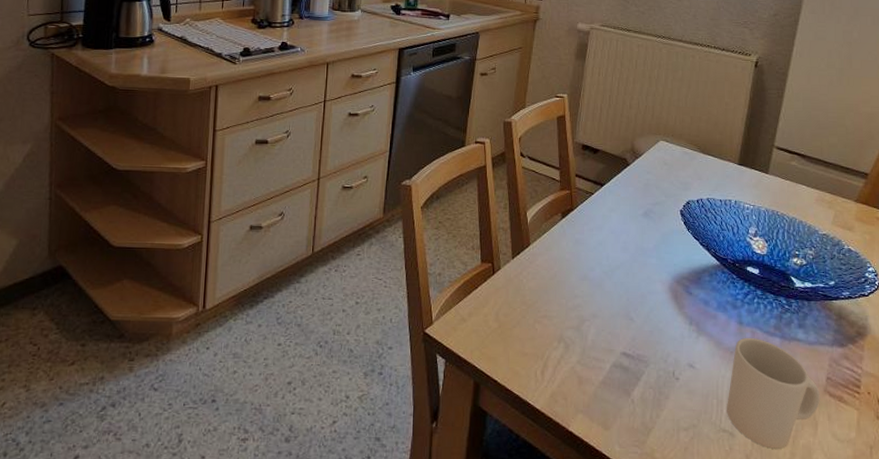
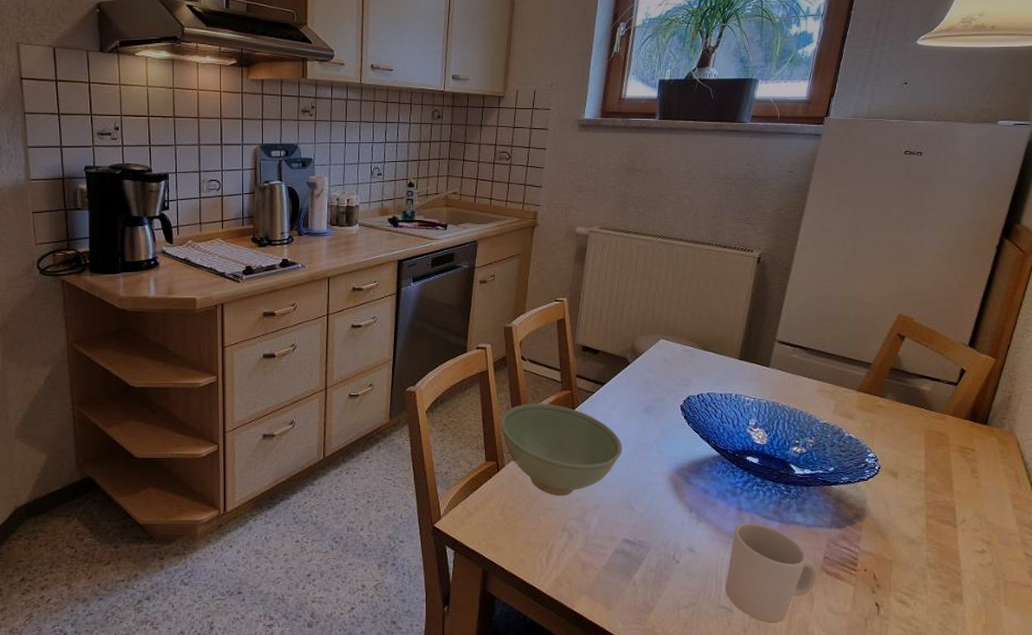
bowl: none [498,202,621,303] -> present [501,403,622,496]

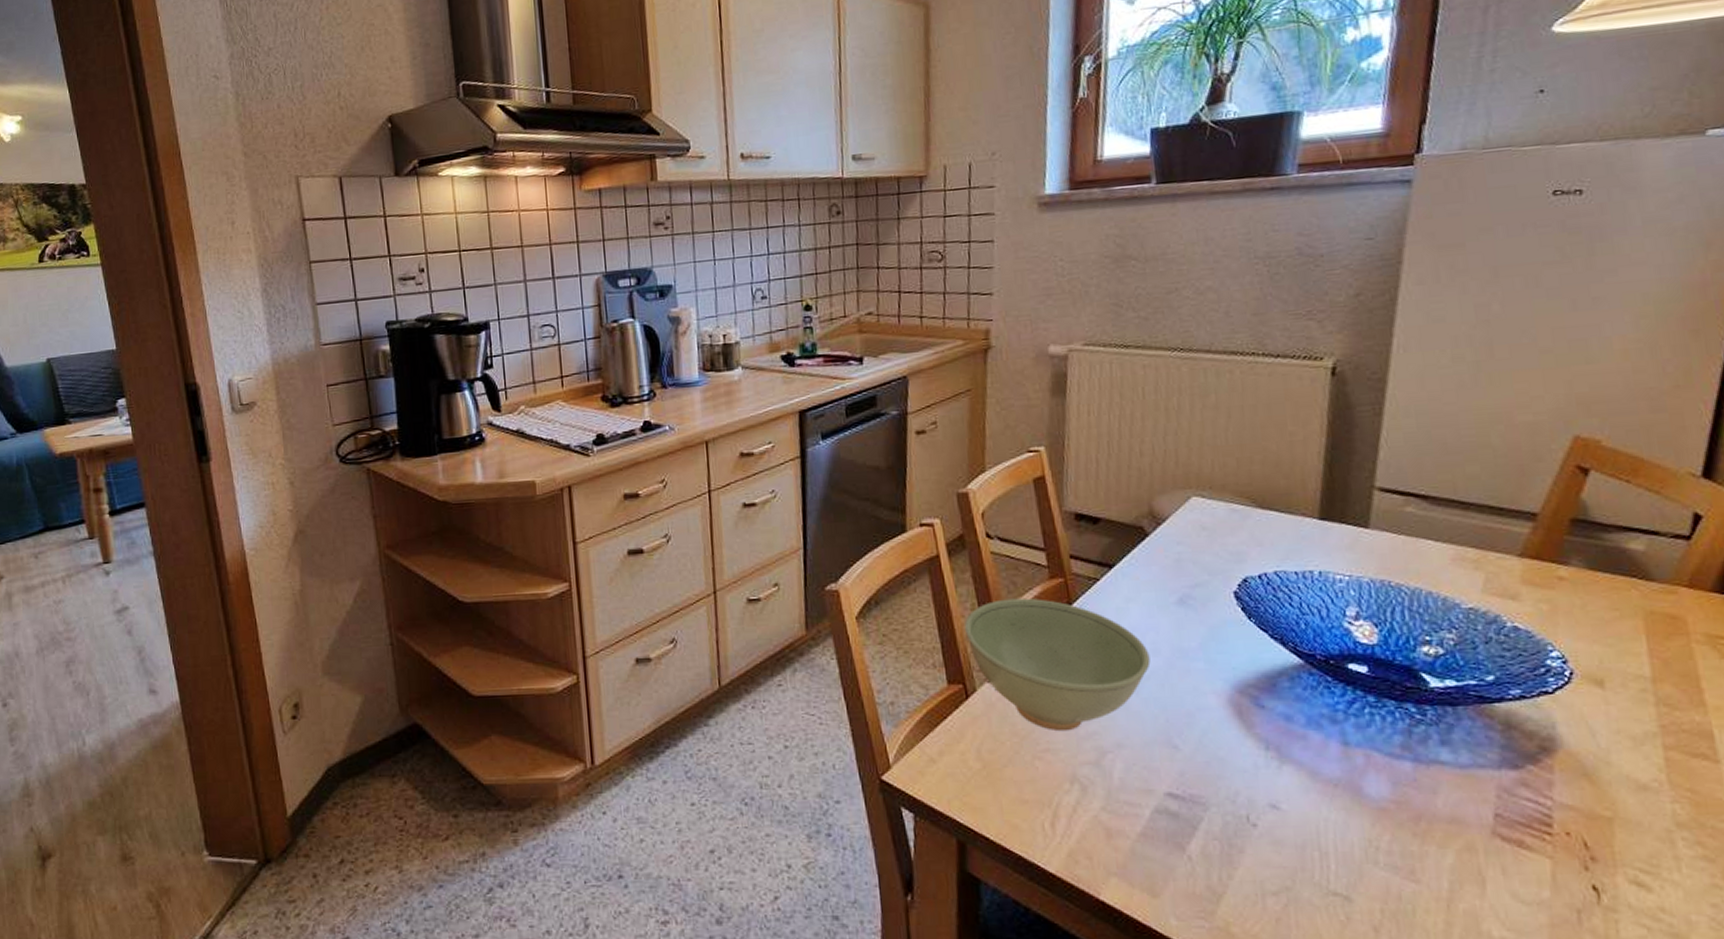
mug: present [726,522,818,622] -> none [1335,762,1488,917]

